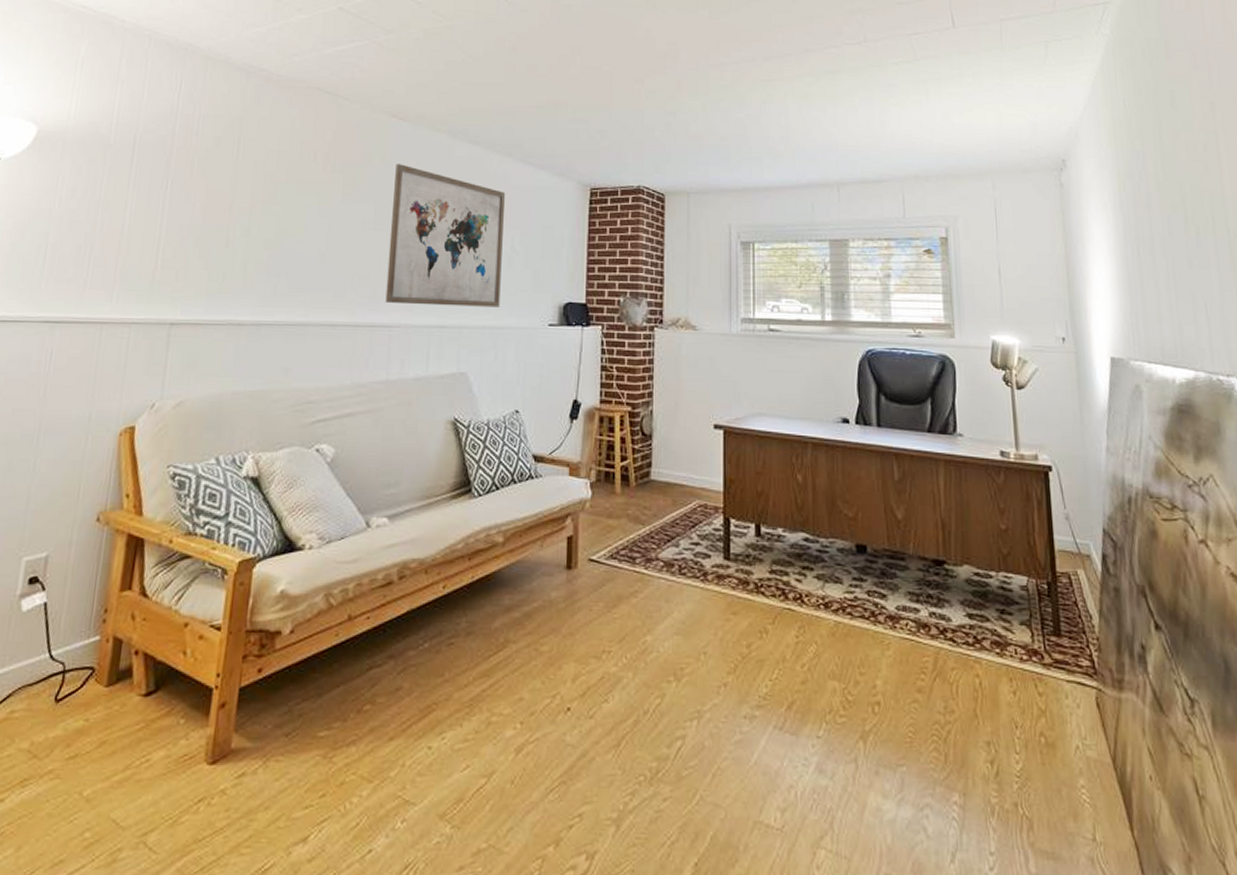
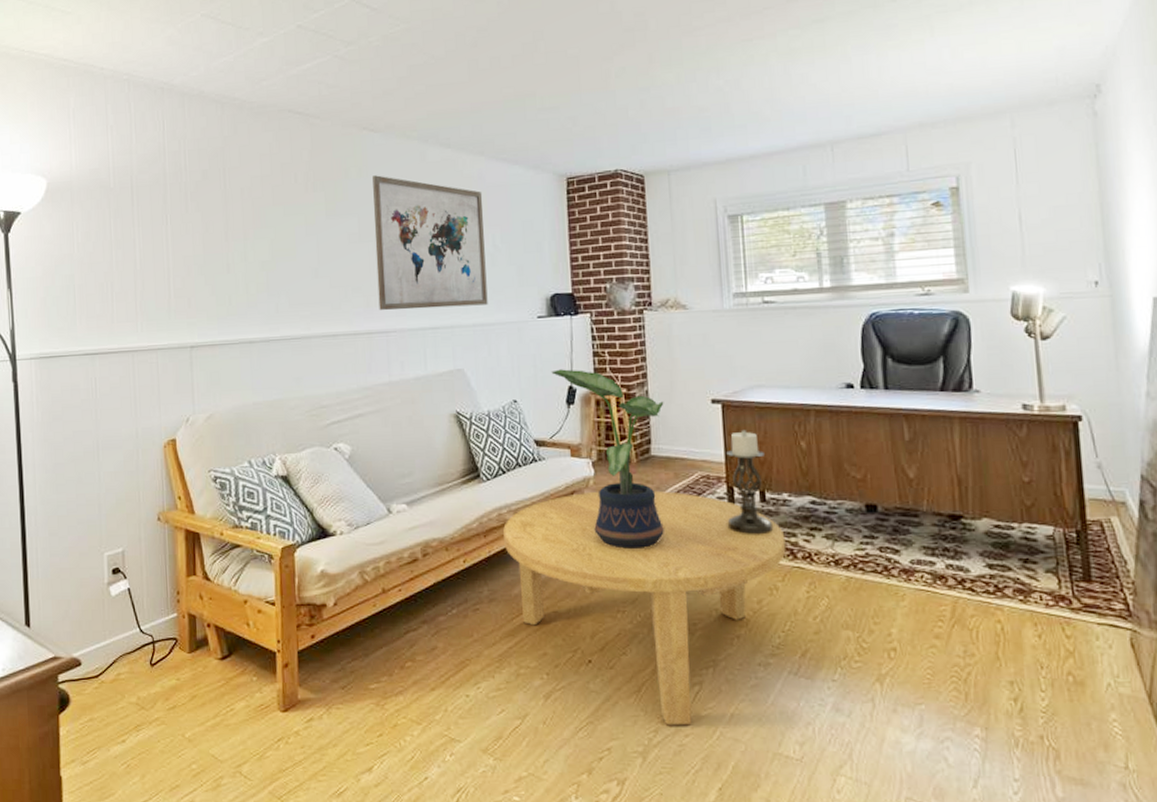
coffee table: none [489,516,778,787] -> present [503,490,786,726]
potted plant: none [557,381,668,582] -> present [551,369,664,550]
candle holder: none [721,458,767,572] -> present [727,429,774,535]

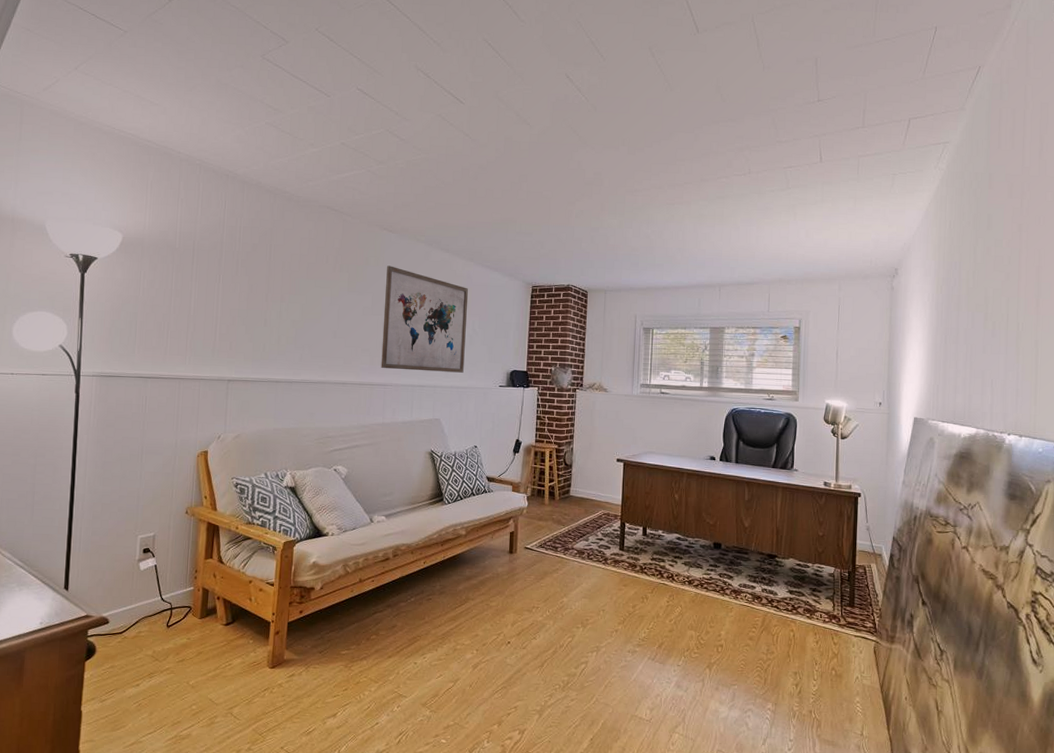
coffee table: present [503,490,786,726] -> none [456,518,657,693]
potted plant: present [551,369,664,550] -> none [505,426,583,563]
candle holder: present [727,429,774,535] -> none [618,482,650,559]

